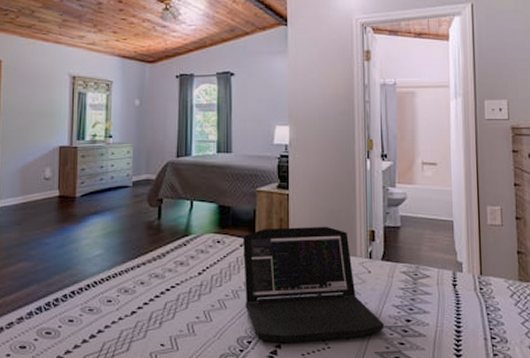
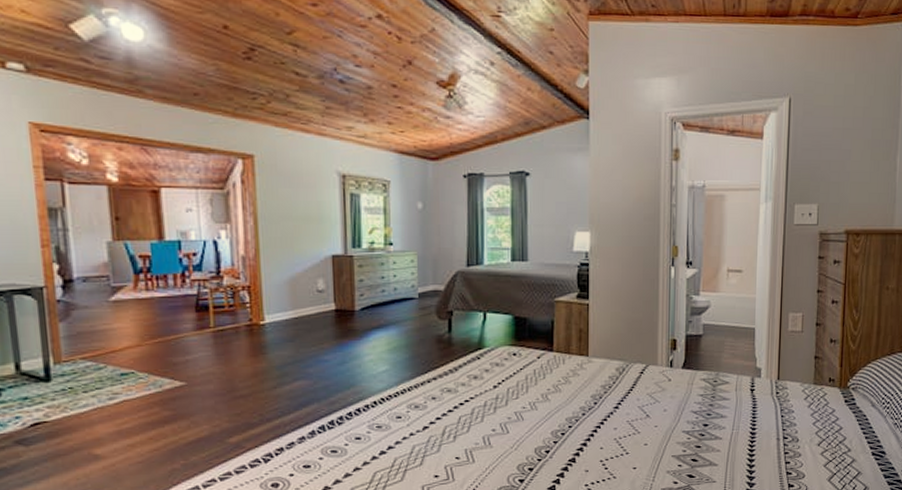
laptop: present [243,226,384,342] -> none [541,336,682,451]

